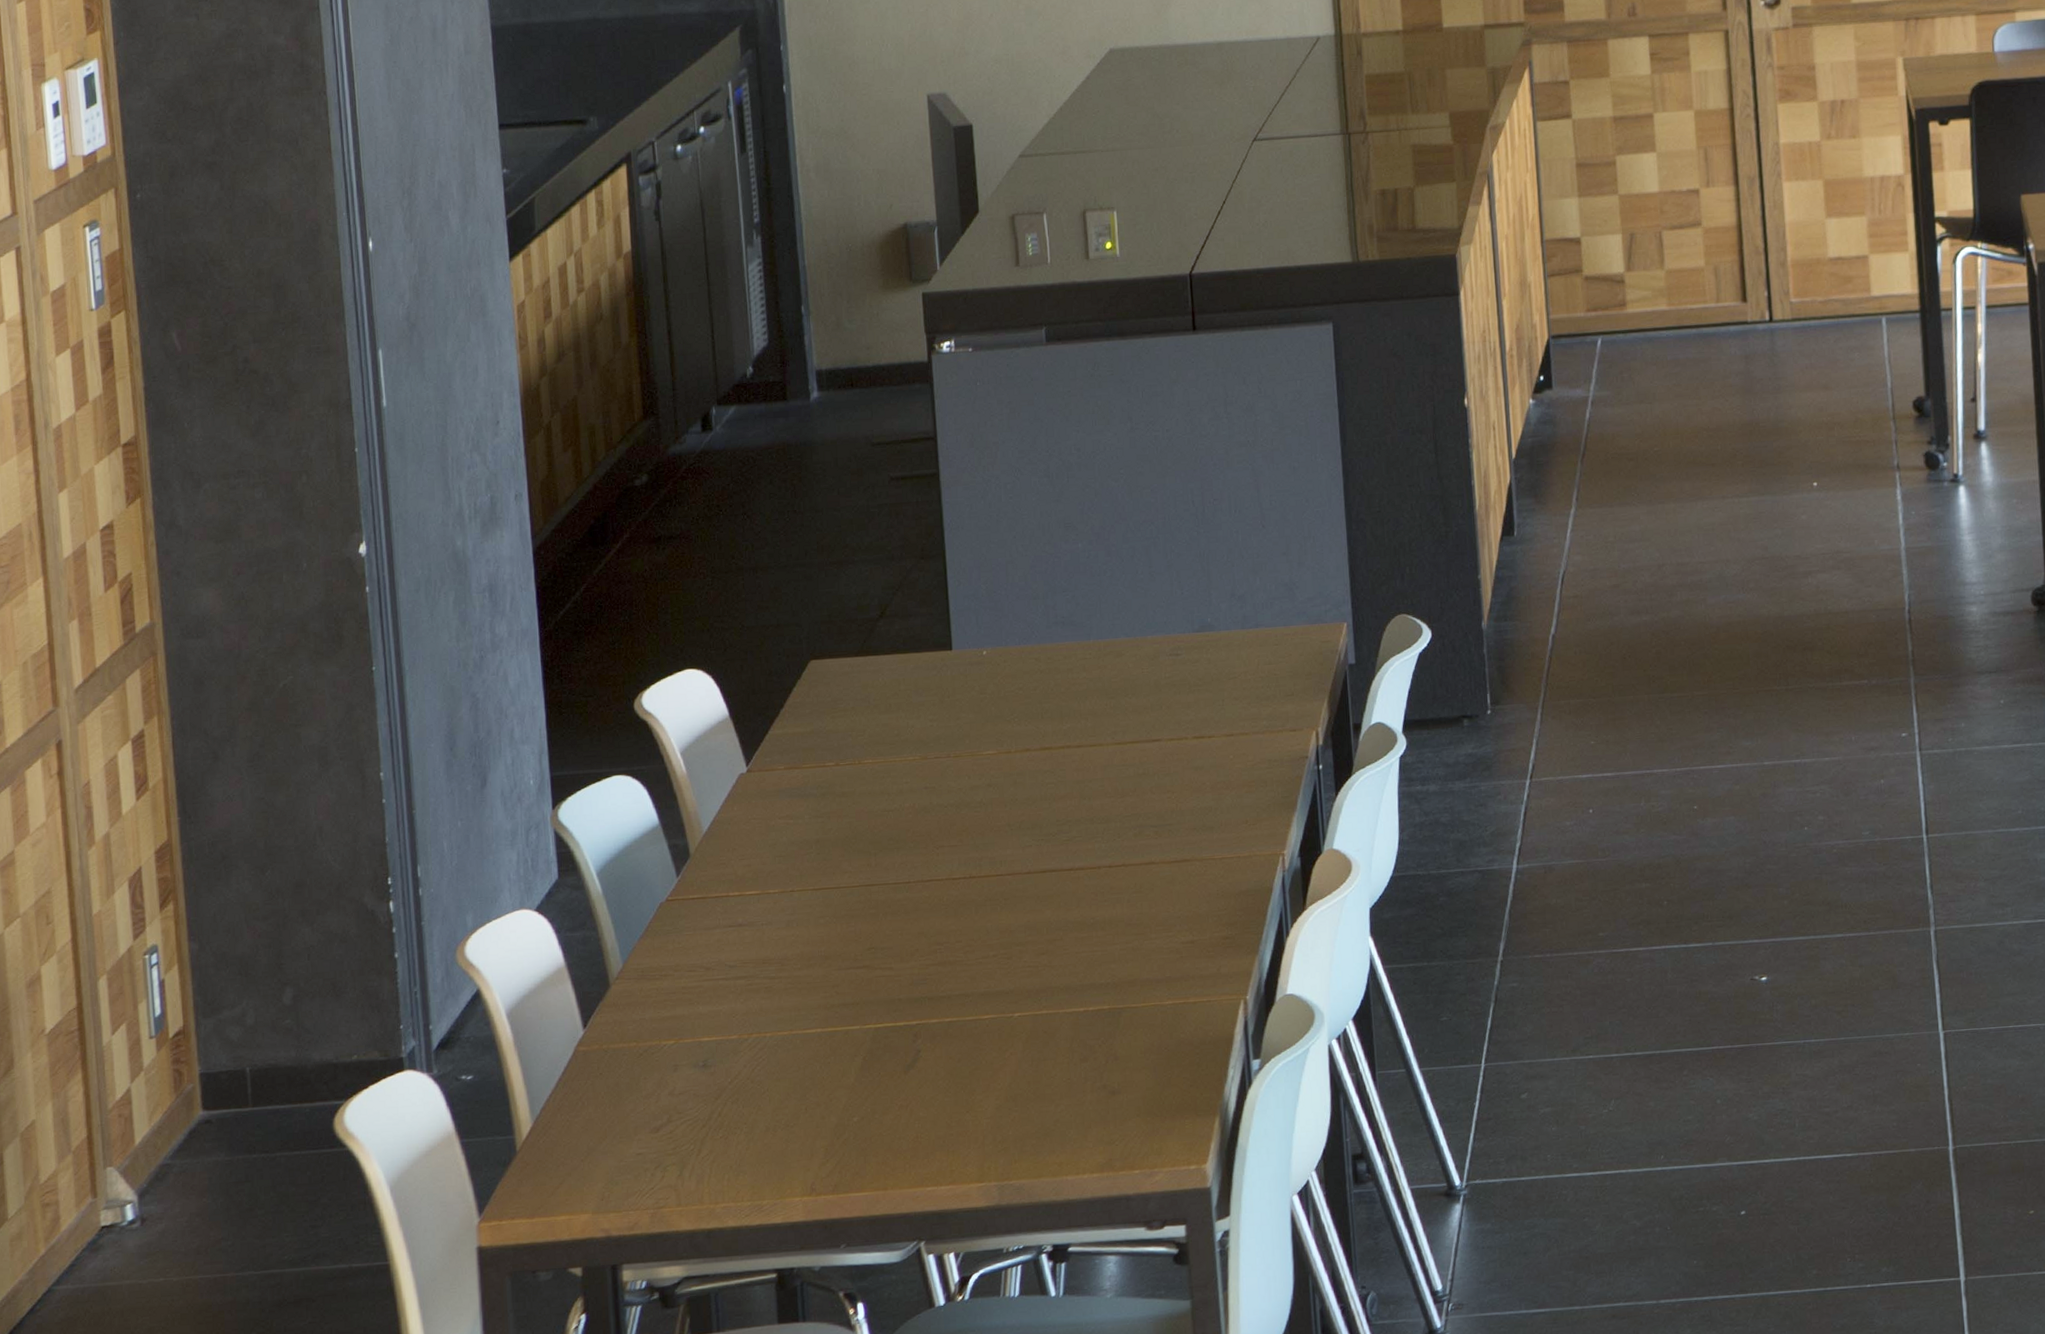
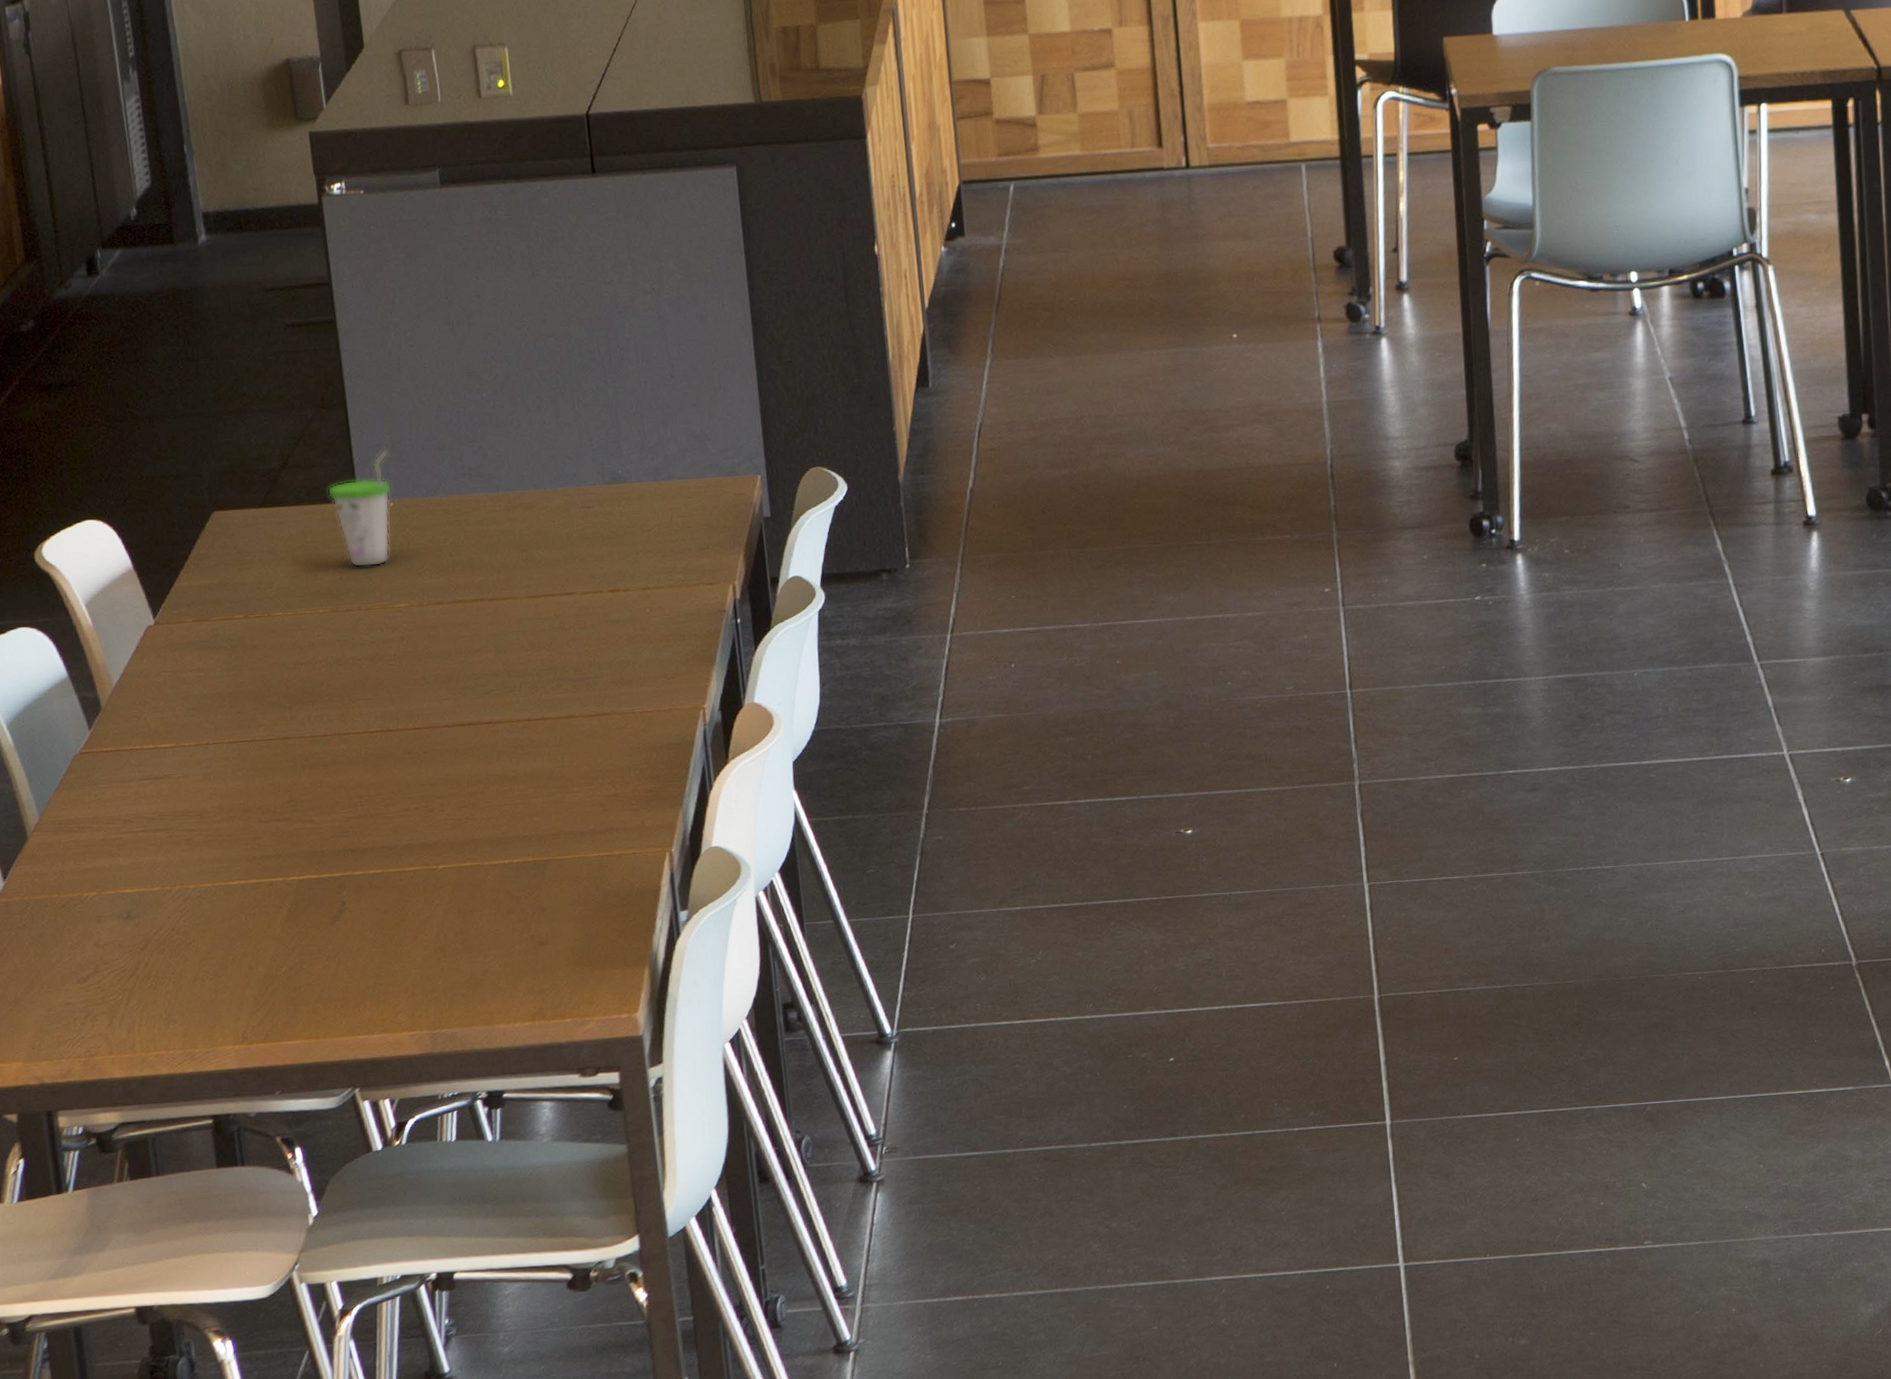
cup: none [922,598,986,716] -> present [327,449,392,568]

